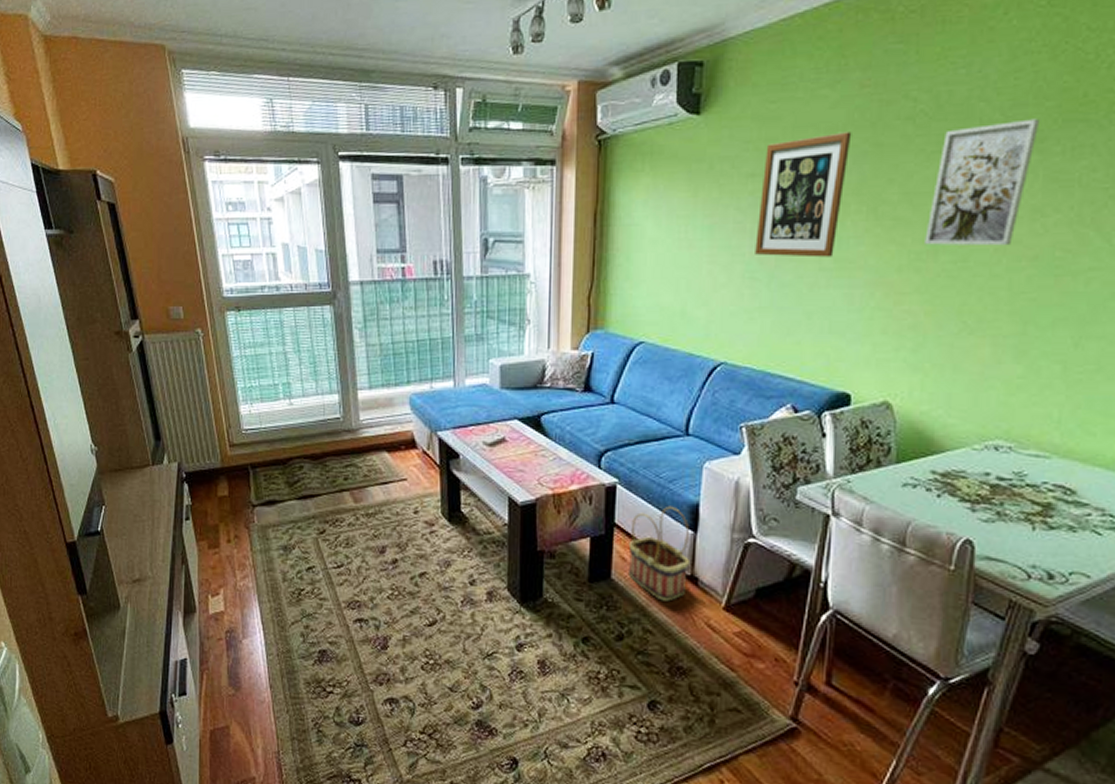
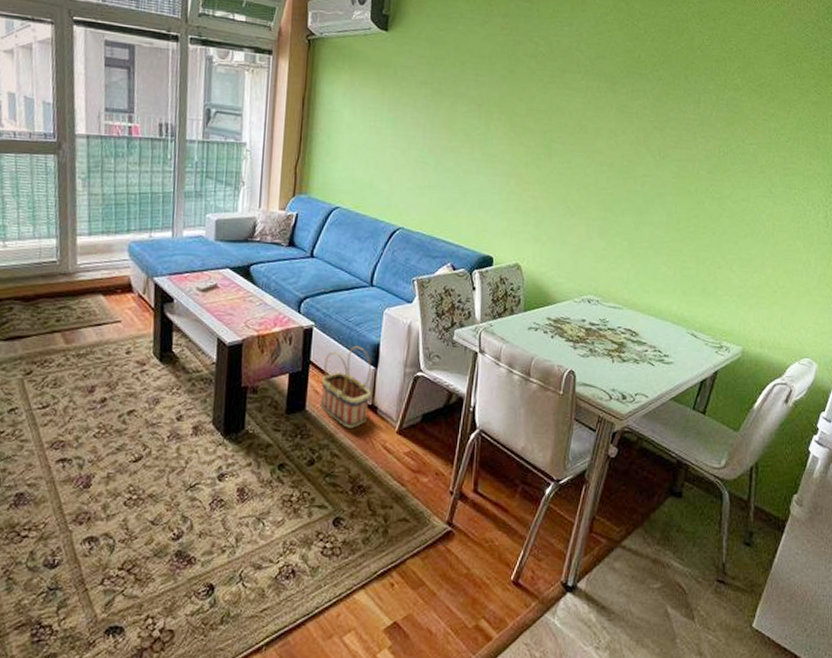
wall art: present [755,132,852,258] -> none [426,59,495,152]
wall art: present [925,118,1041,246] -> none [543,67,614,155]

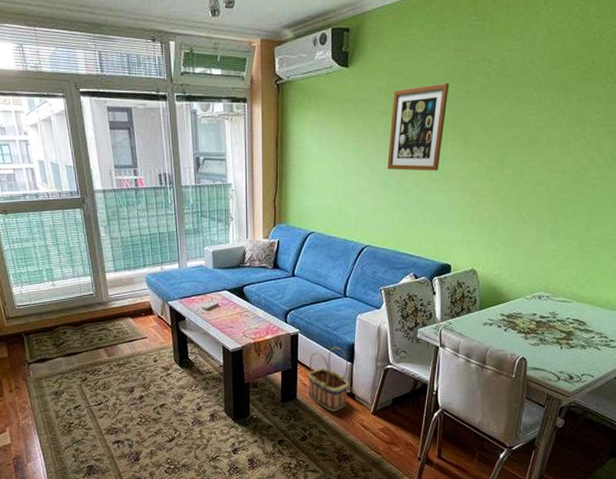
wall art: none [426,59,495,152] -> present [387,83,450,171]

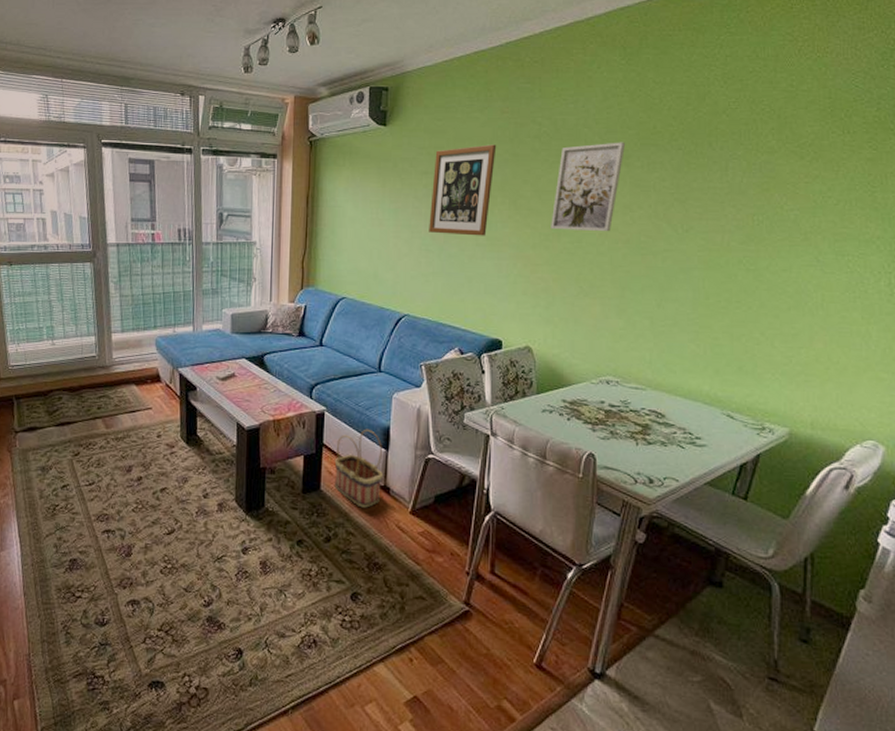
wall art: none [496,77,567,163] -> present [551,142,626,232]

